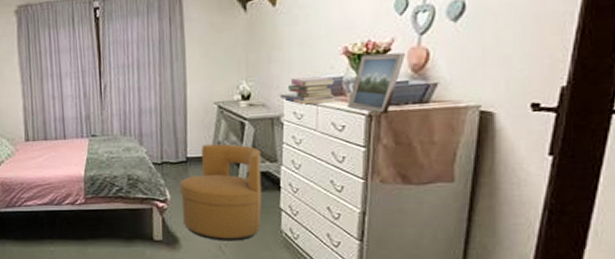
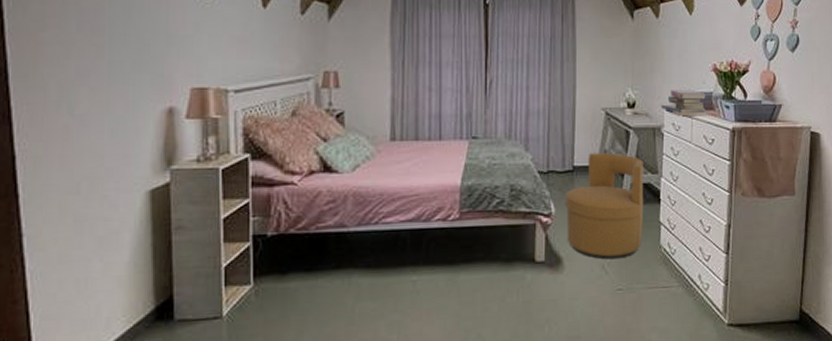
picture frame: present [346,52,407,114] -> none [715,73,760,130]

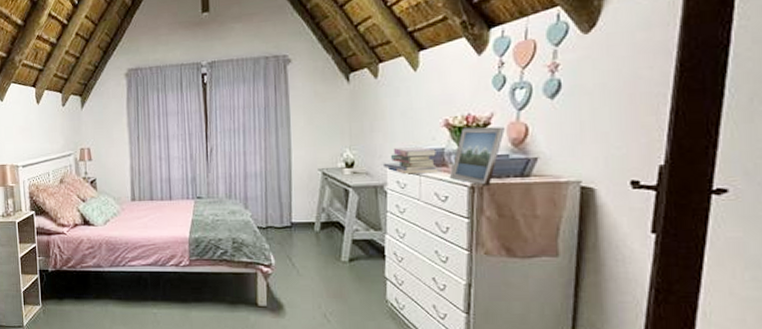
chair: present [565,153,644,260] -> none [284,210,367,310]
picture frame: none [715,73,760,130] -> present [449,126,506,186]

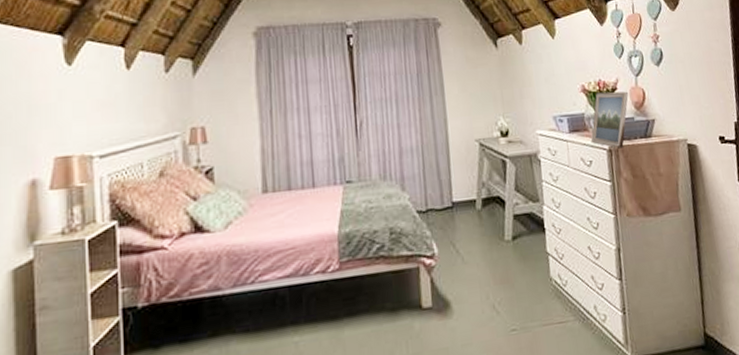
books: present [382,147,439,175] -> none [534,112,582,141]

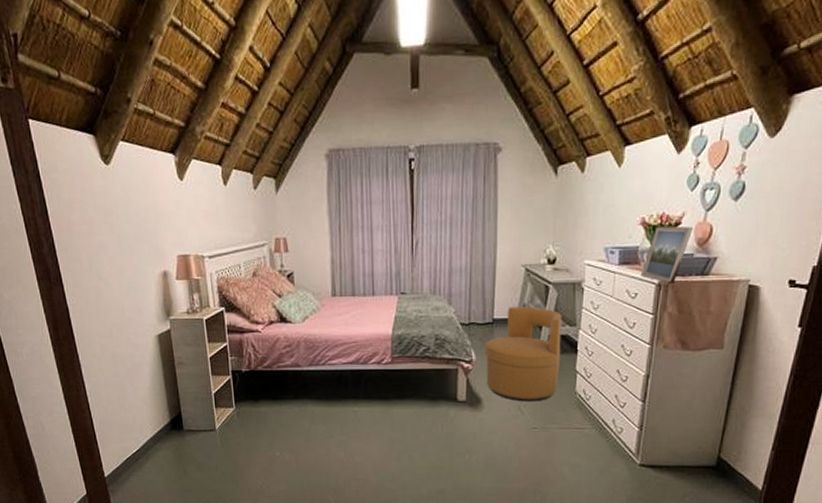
chair: none [446,184,531,299] -> present [485,306,562,402]

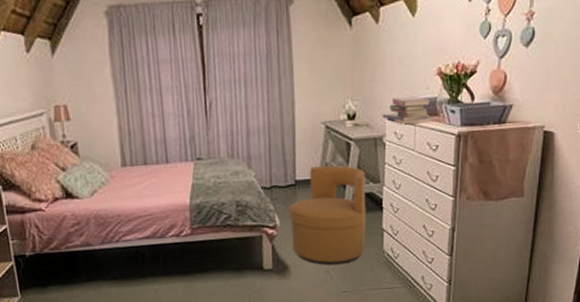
books: none [582,244,632,272] -> present [382,96,431,125]
picture frame: present [640,225,694,284] -> none [440,74,489,134]

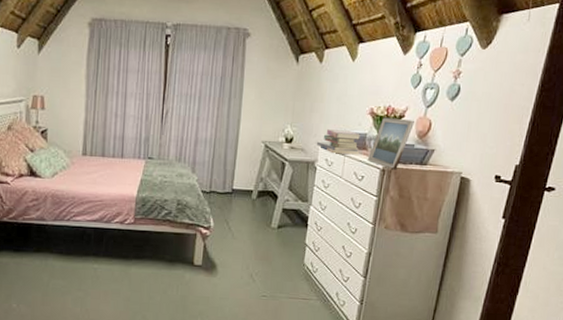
chair: present [288,165,367,265] -> none [222,179,295,271]
picture frame: none [440,74,489,134] -> present [367,117,415,170]

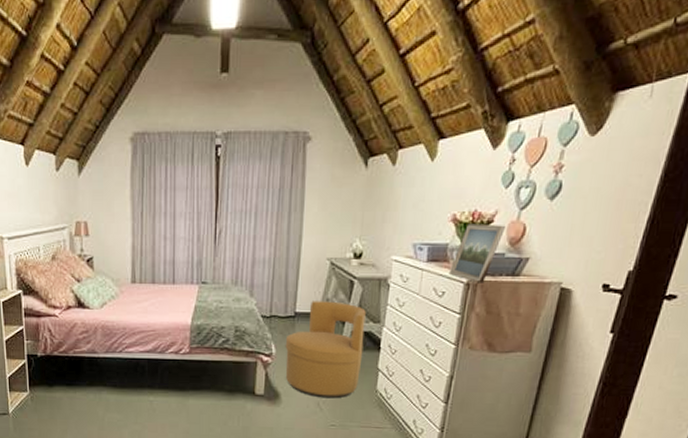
chair: none [222,179,295,271] -> present [285,301,366,399]
books: present [316,129,360,155] -> none [389,241,441,269]

